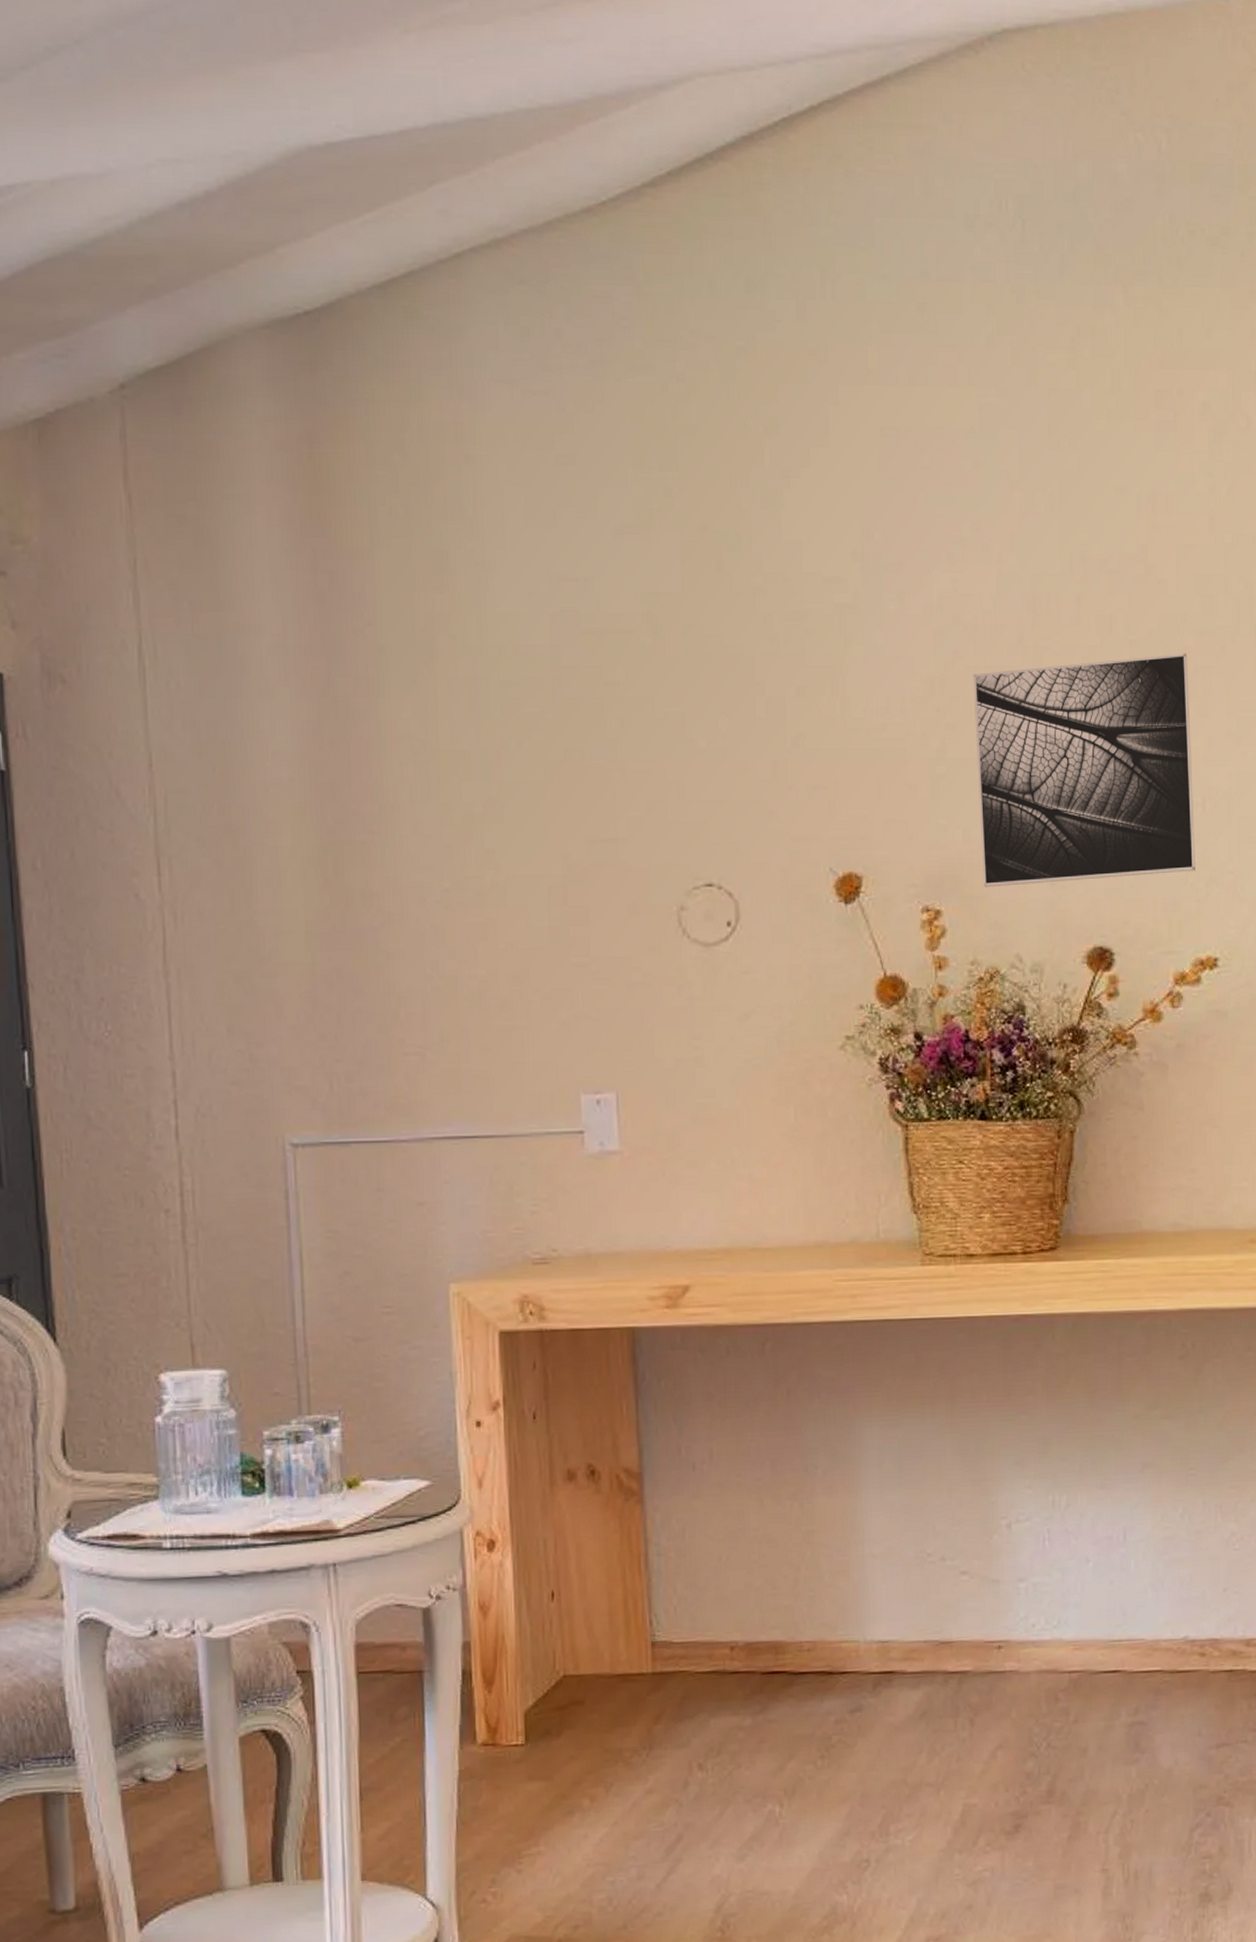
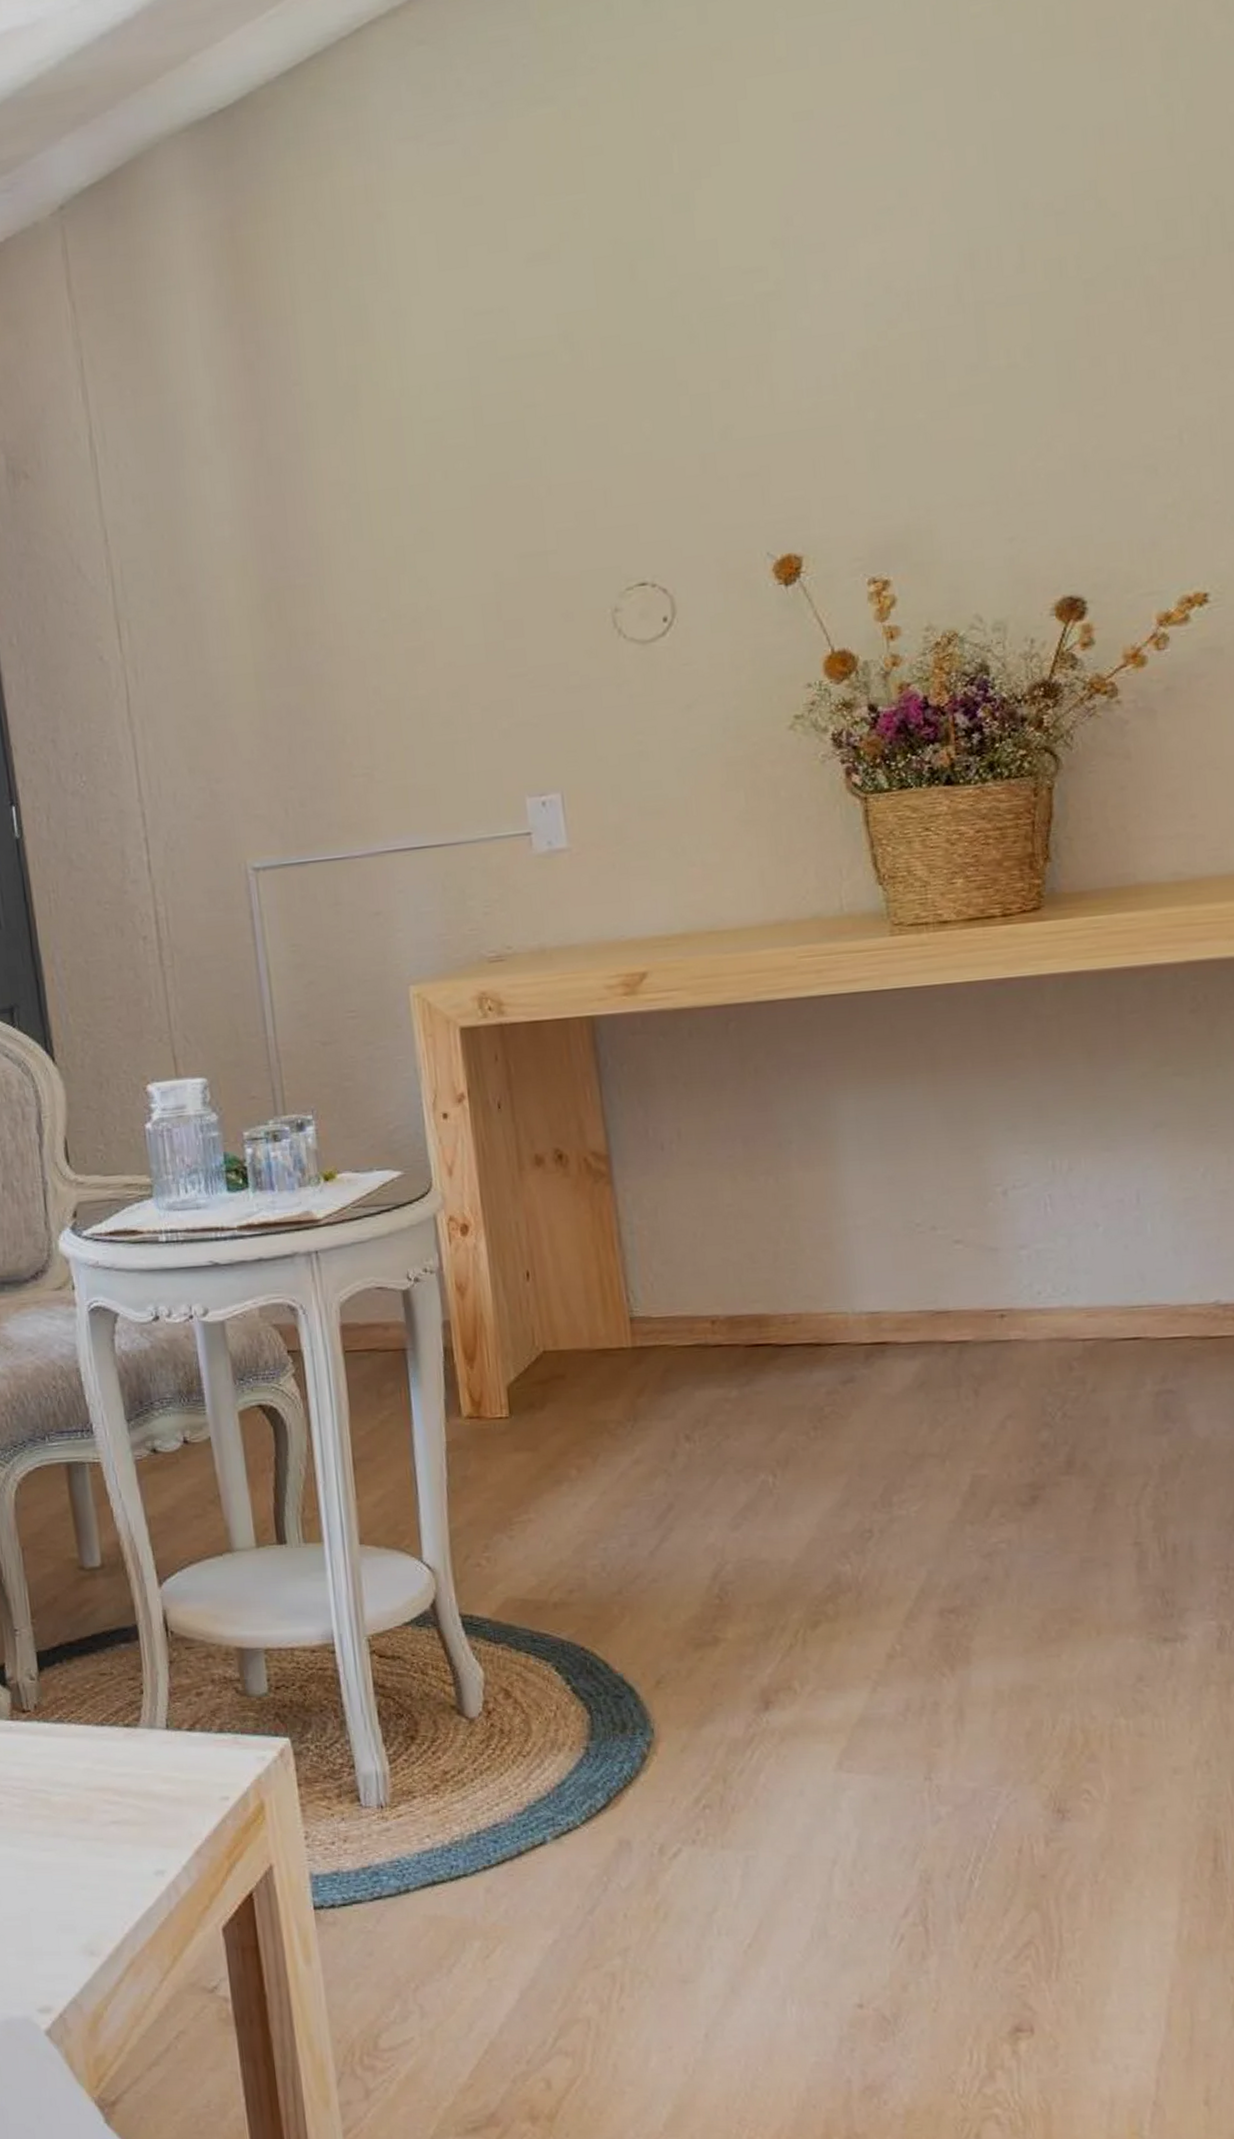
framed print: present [973,653,1195,888] -> none [909,283,1175,552]

